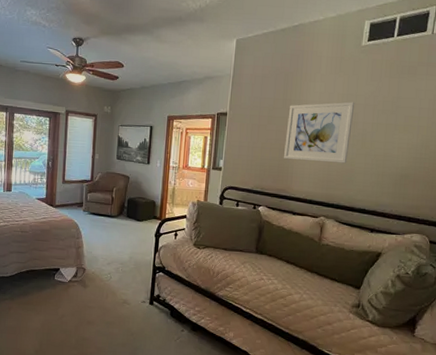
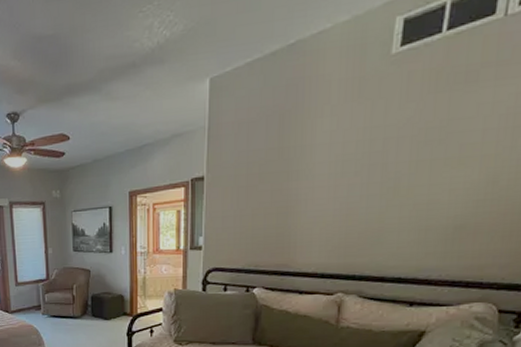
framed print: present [284,102,355,164] -> none [283,136,383,225]

